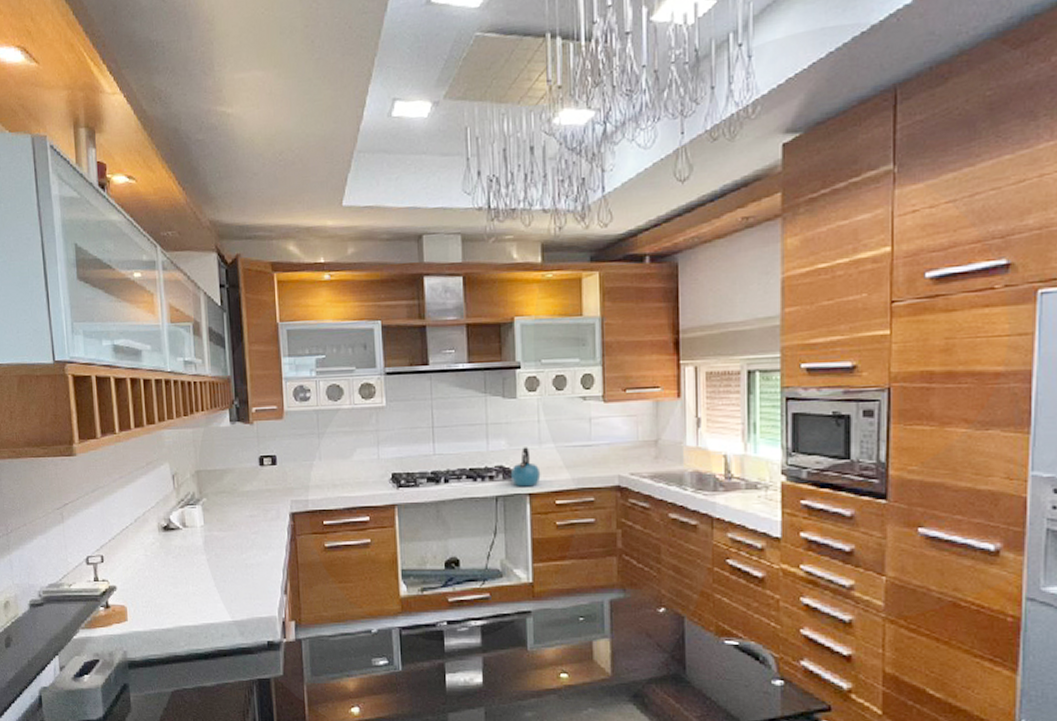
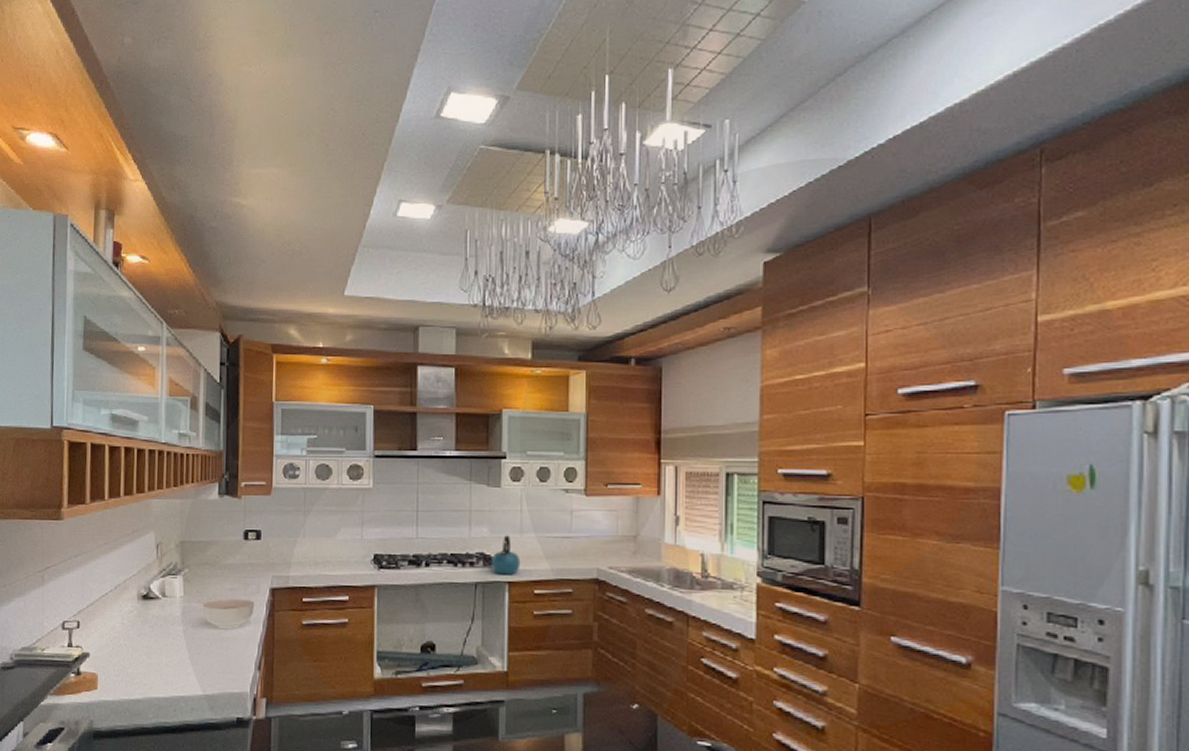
bowl: none [224,525,275,556] -> present [202,598,254,630]

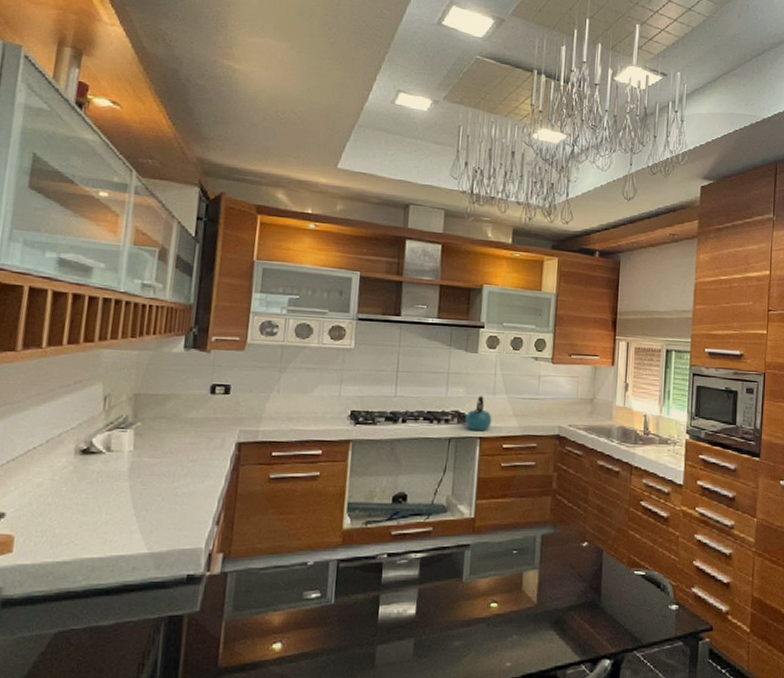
bowl: present [202,598,254,630] -> none [155,452,217,485]

